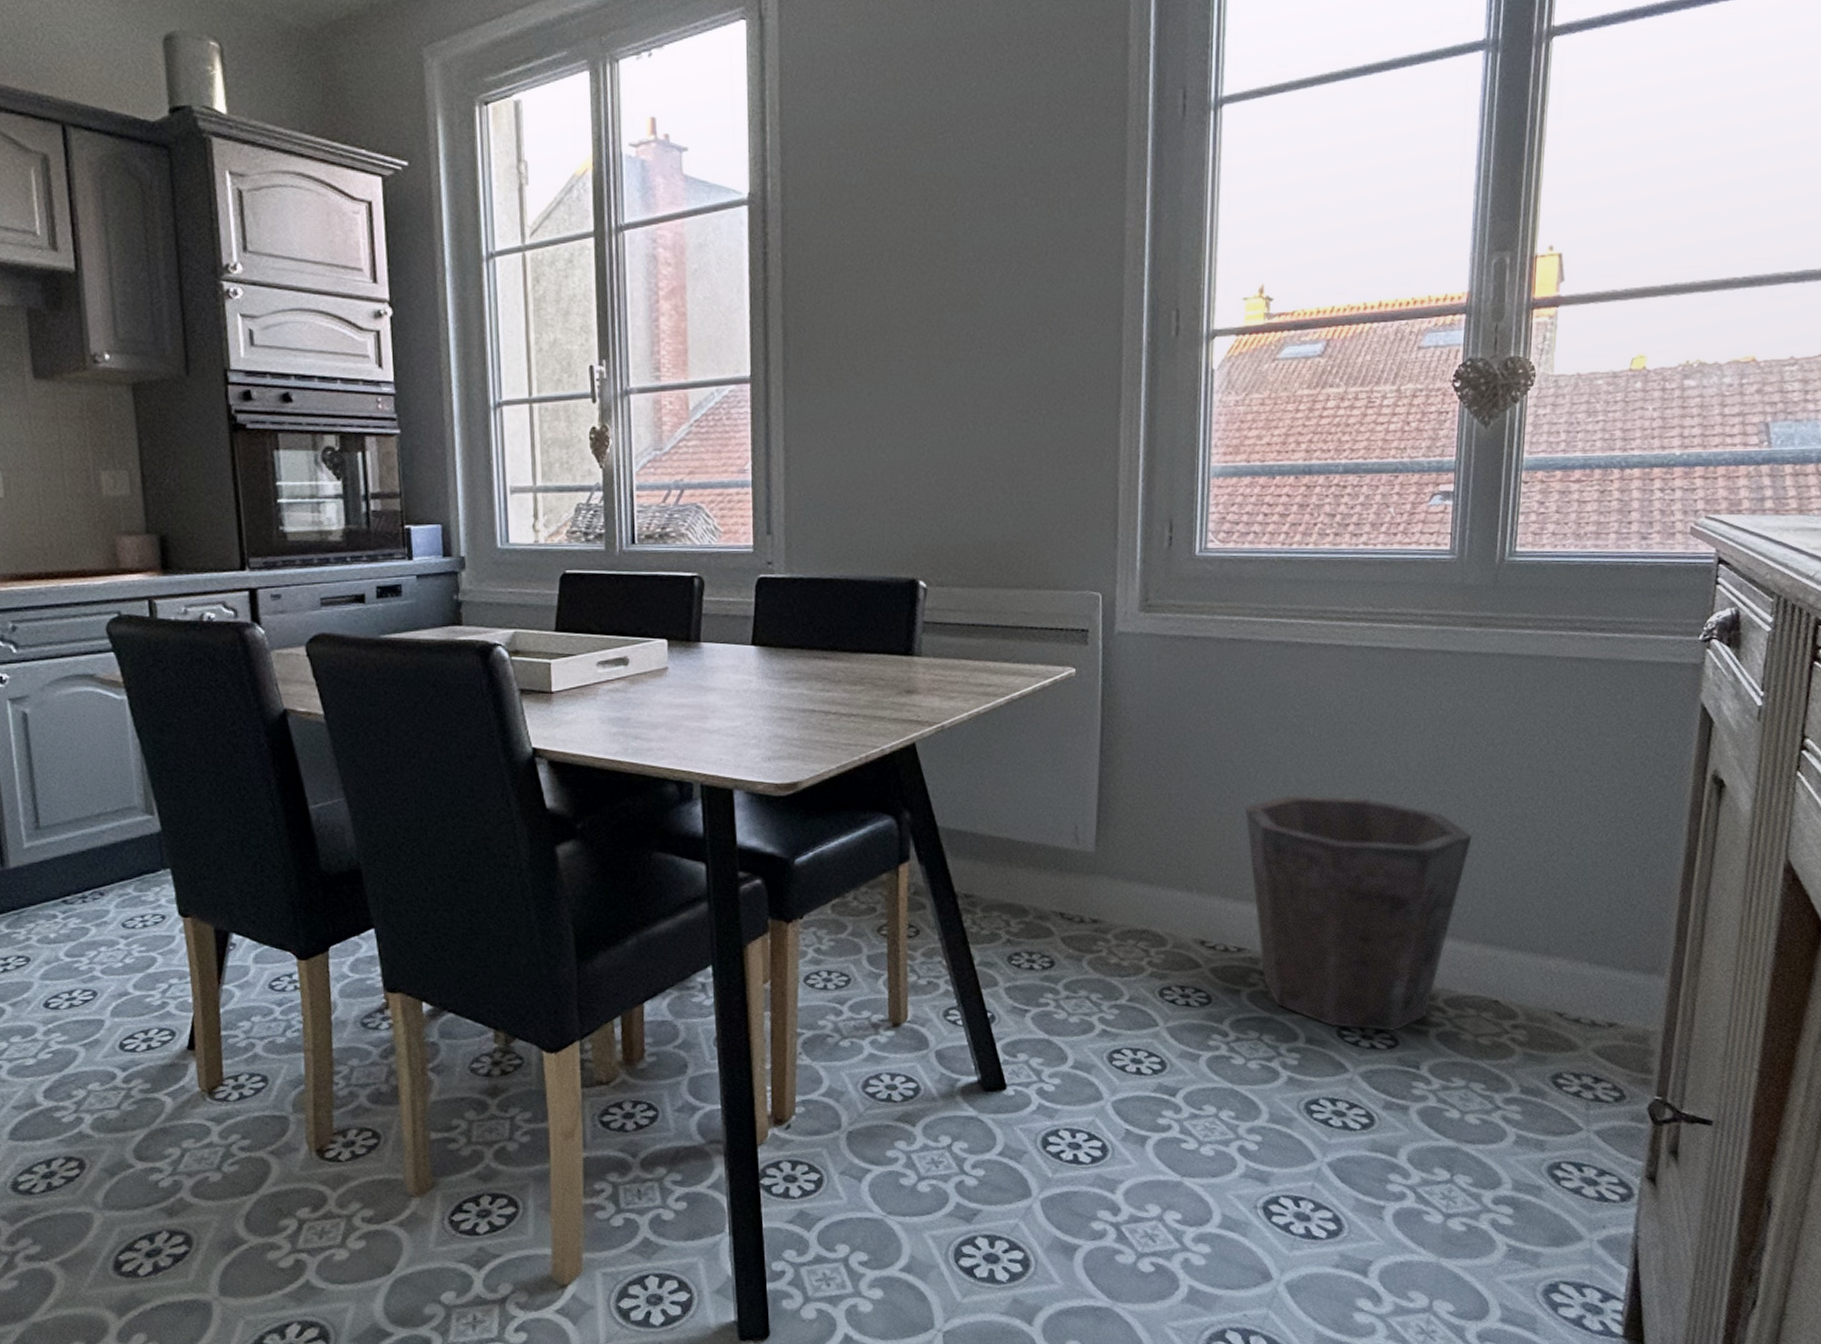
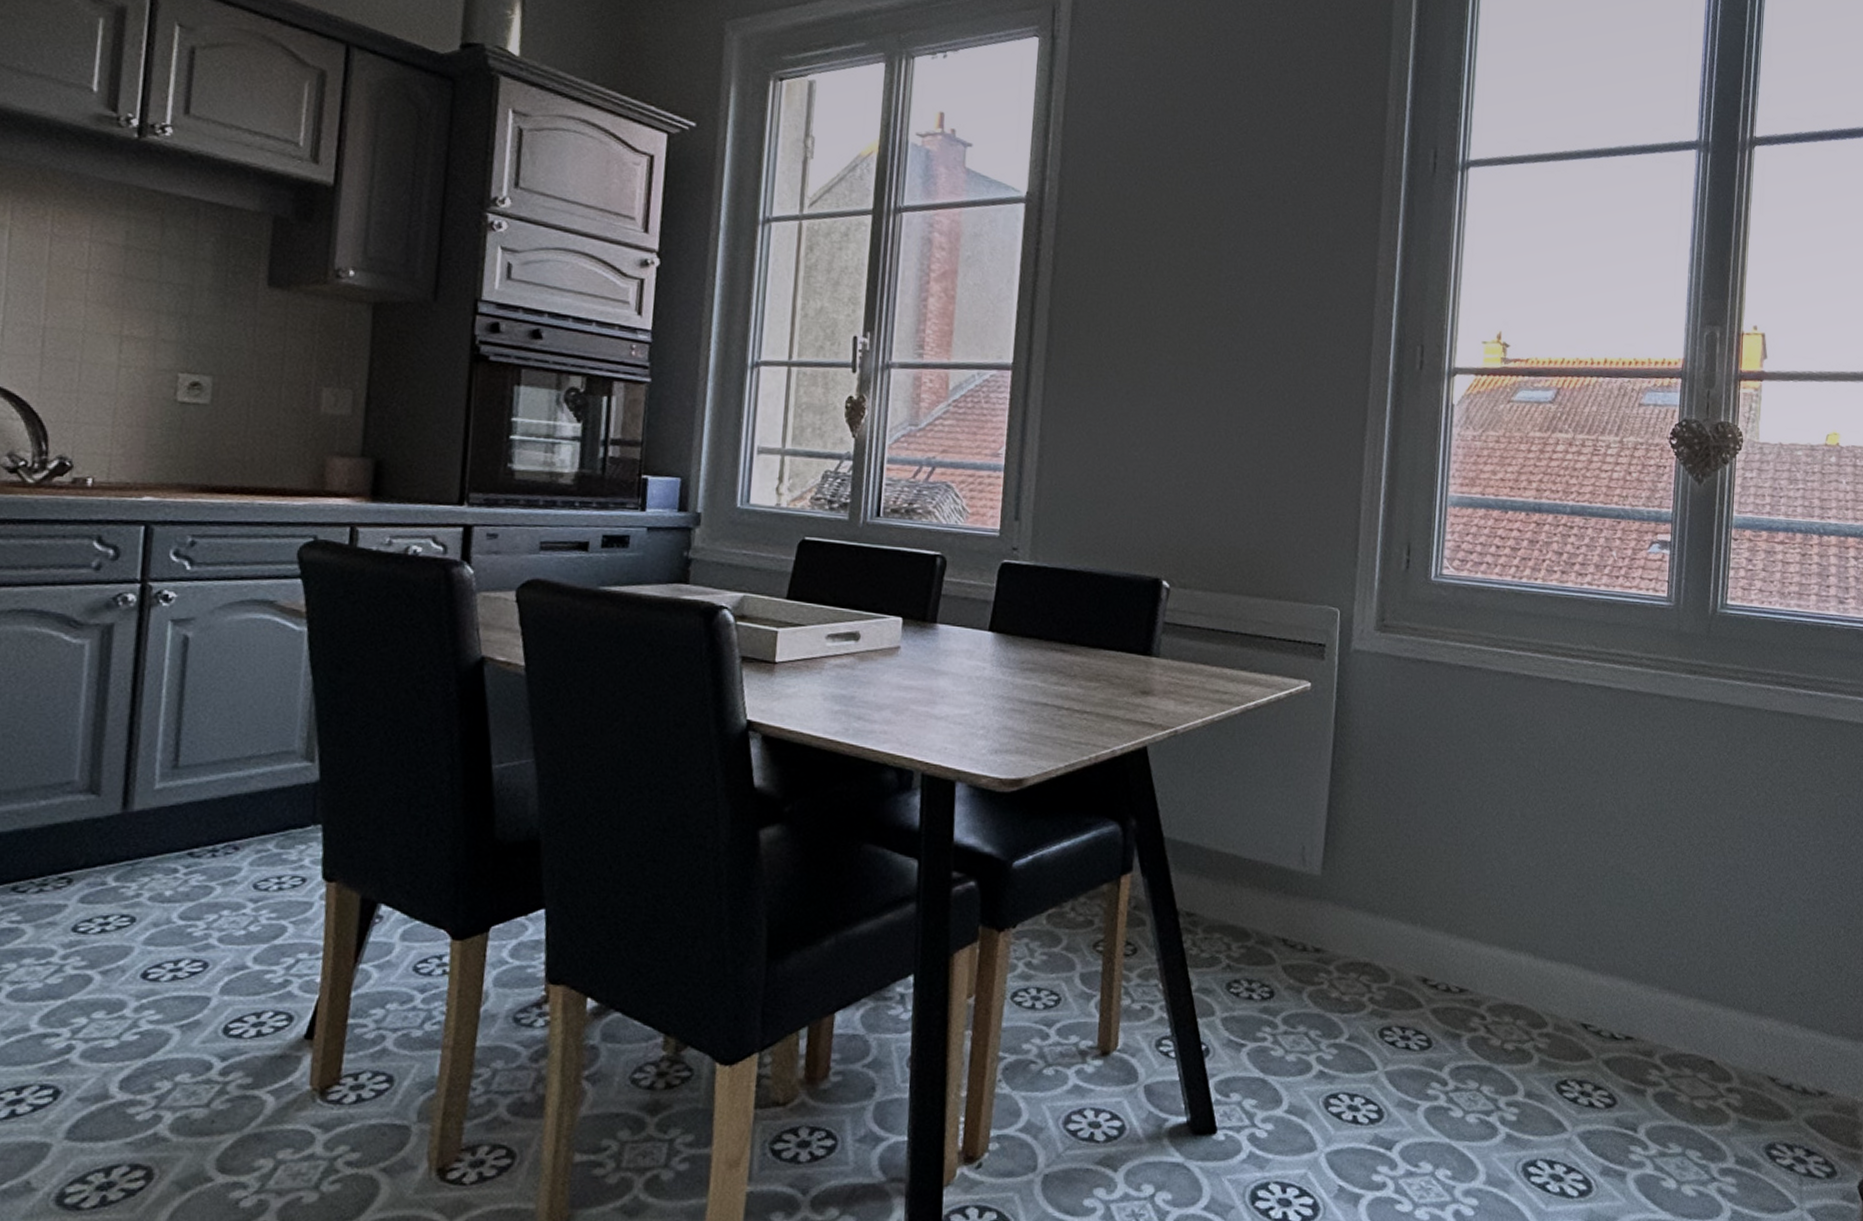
waste bin: present [1245,795,1472,1032] -> none [1470,830,1688,1089]

